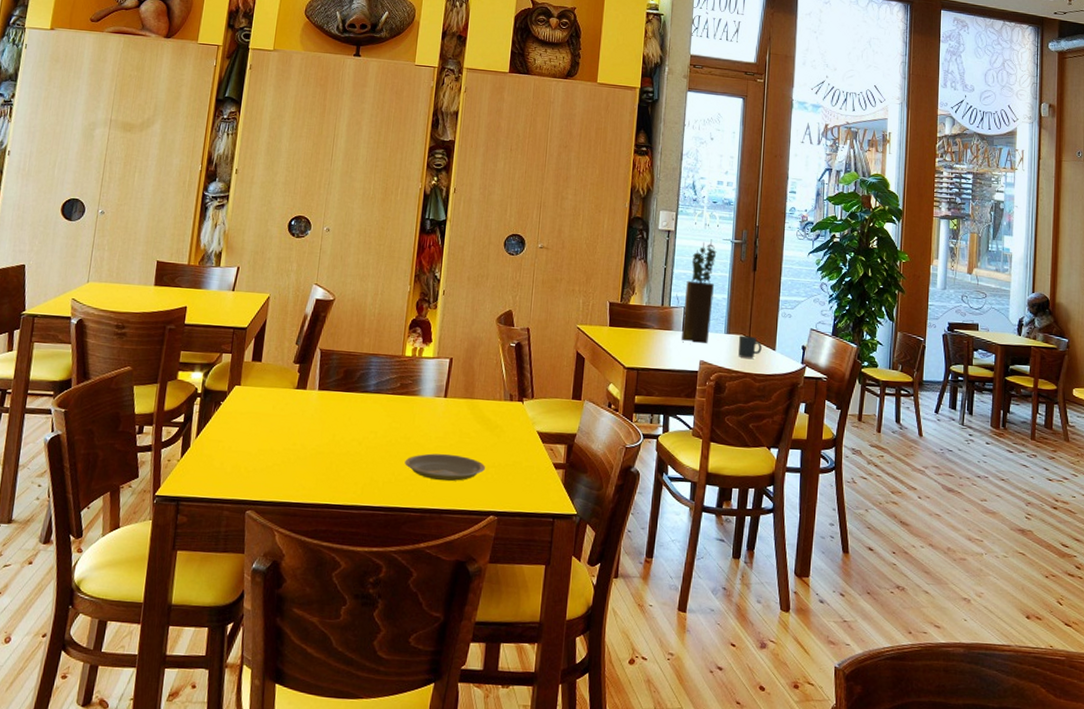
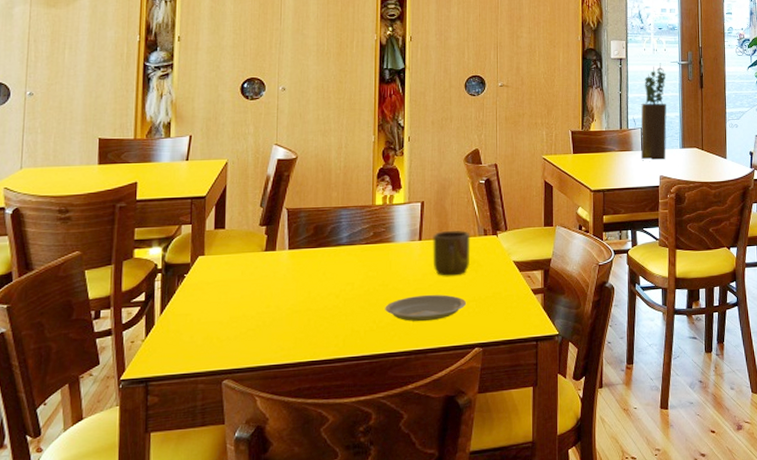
mug: none [456,391,496,439] -> present [433,231,470,276]
mug: present [738,335,762,358] -> none [693,148,714,169]

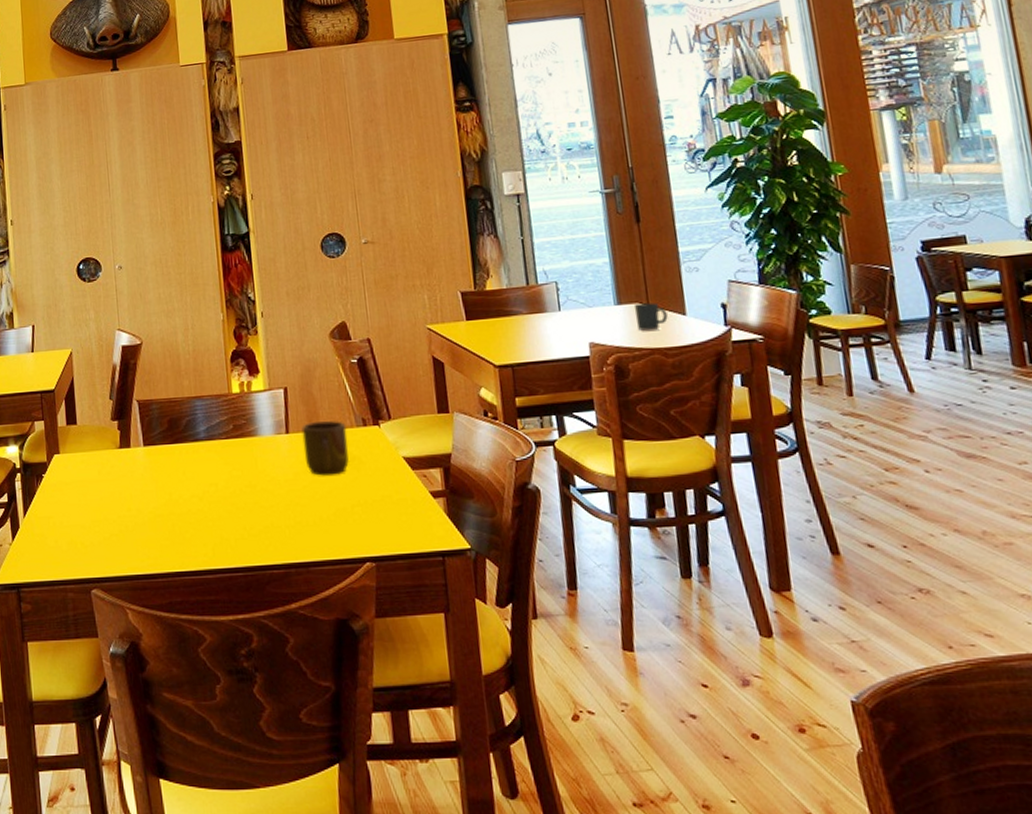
plate: present [385,294,467,322] -> none [255,497,351,530]
vase: present [640,63,667,162] -> none [552,194,596,326]
mug: none [693,148,714,169] -> present [633,302,668,331]

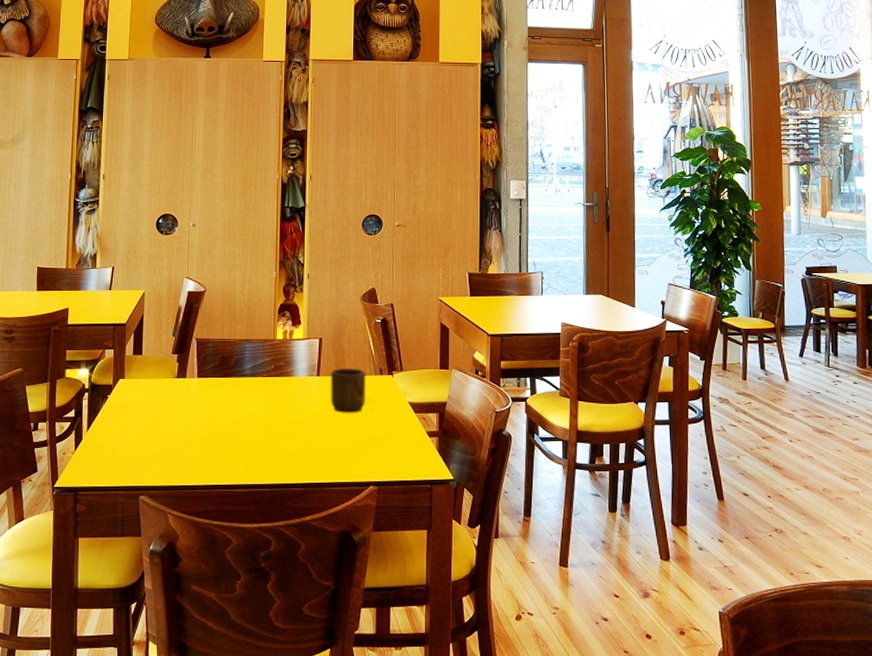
mug: present [633,302,668,331] -> none [597,295,621,317]

